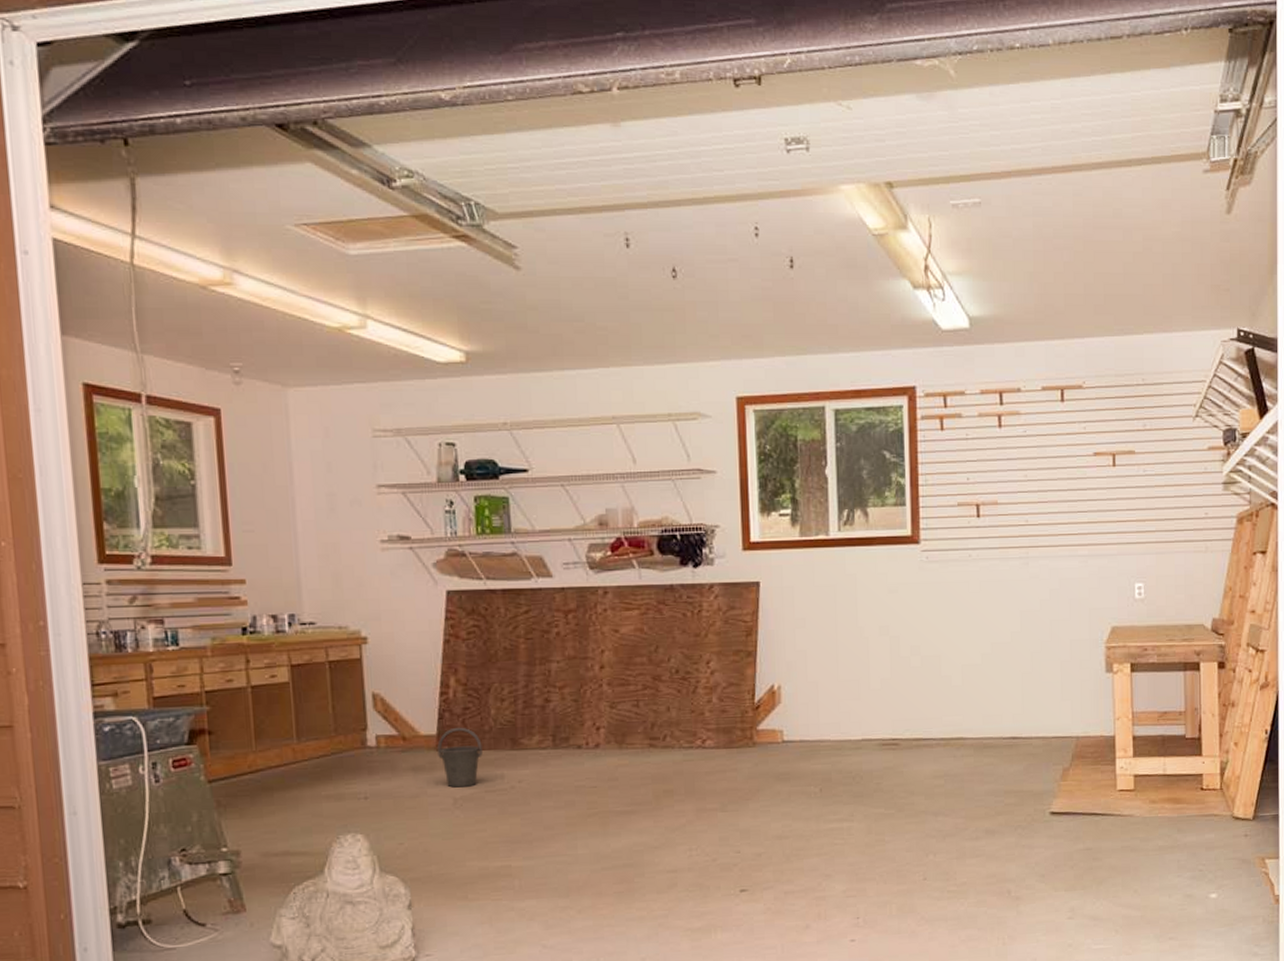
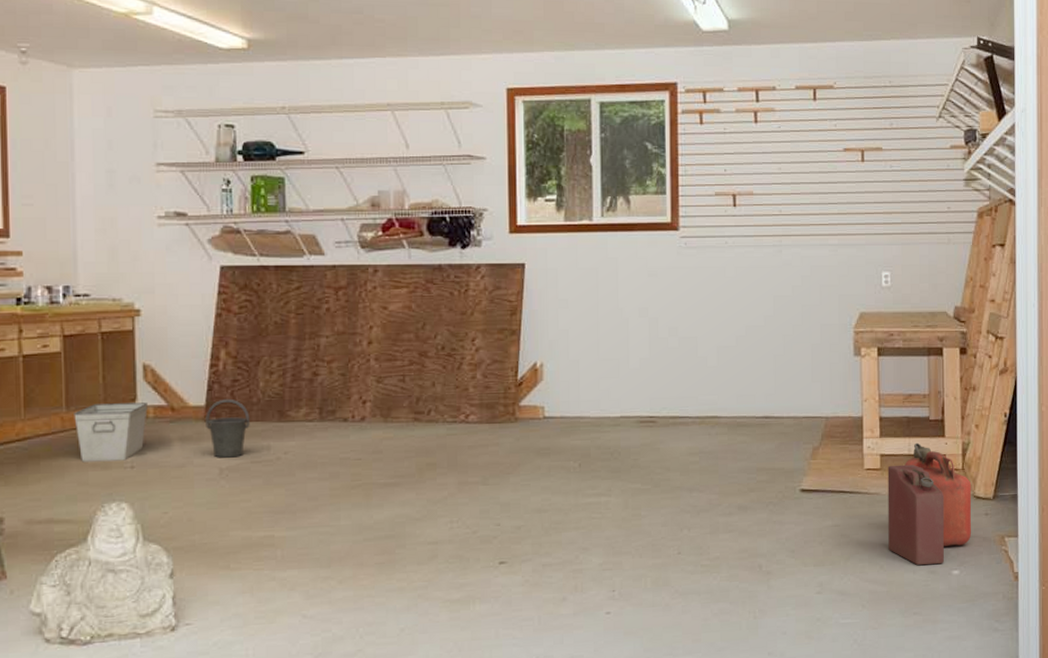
storage bin: none [305,732,379,794] -> present [74,402,148,462]
jerry can: none [1141,784,1202,890] -> present [888,464,945,566]
fuel can: none [1159,762,1231,869] -> present [904,442,972,546]

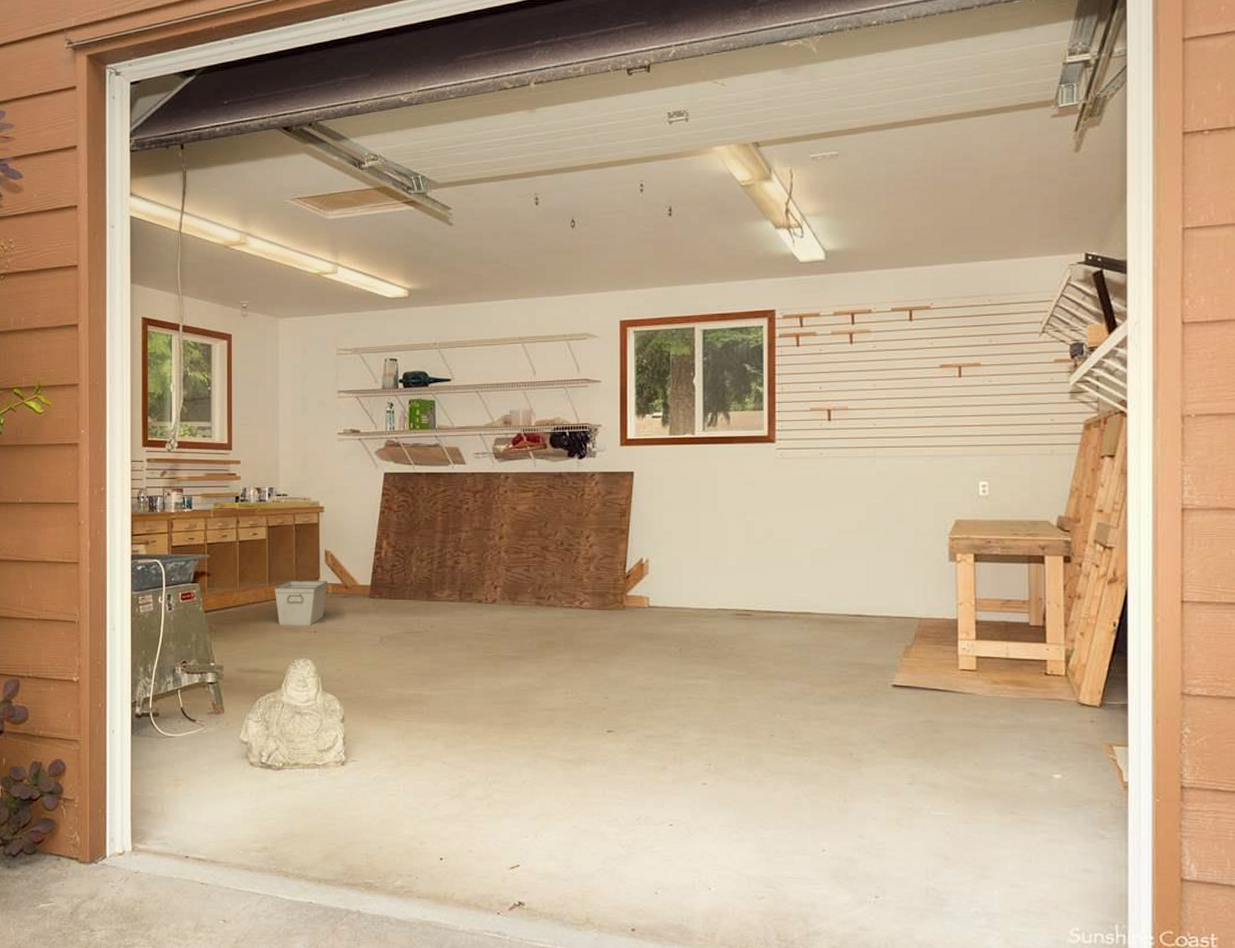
bucket: present [206,398,250,458] -> none [371,580,404,628]
jerry can: present [888,464,945,566] -> none [984,667,1045,767]
fuel can: present [904,442,972,546] -> none [1002,647,1076,750]

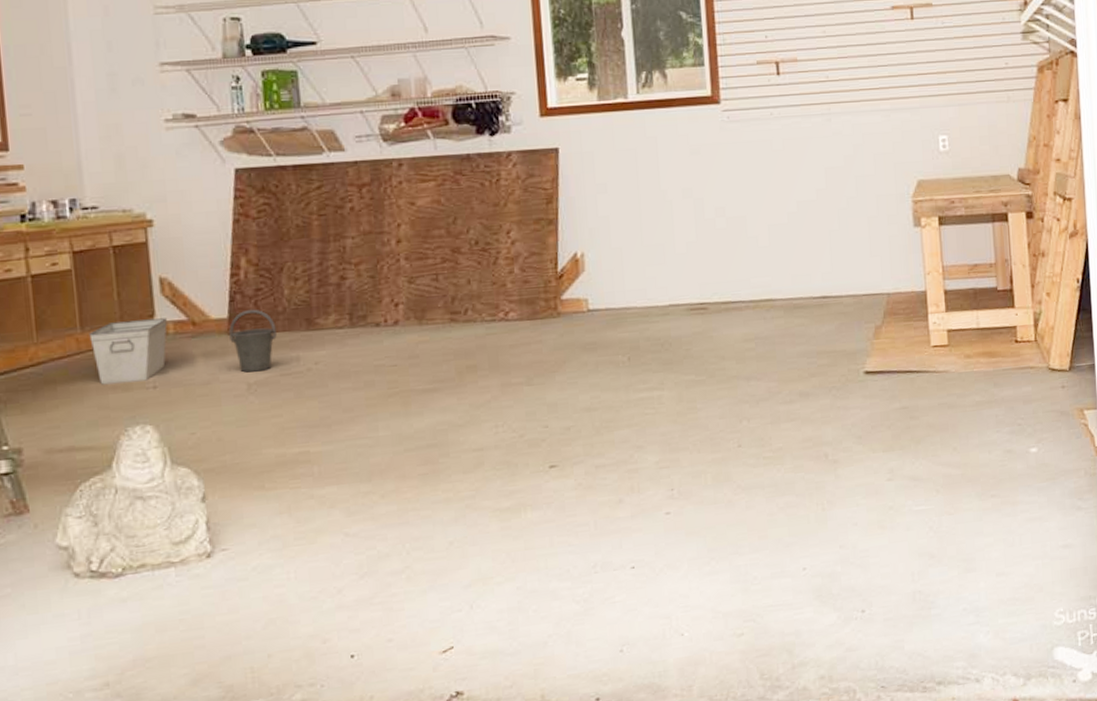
bucket: none [371,580,404,628] -> present [229,309,277,373]

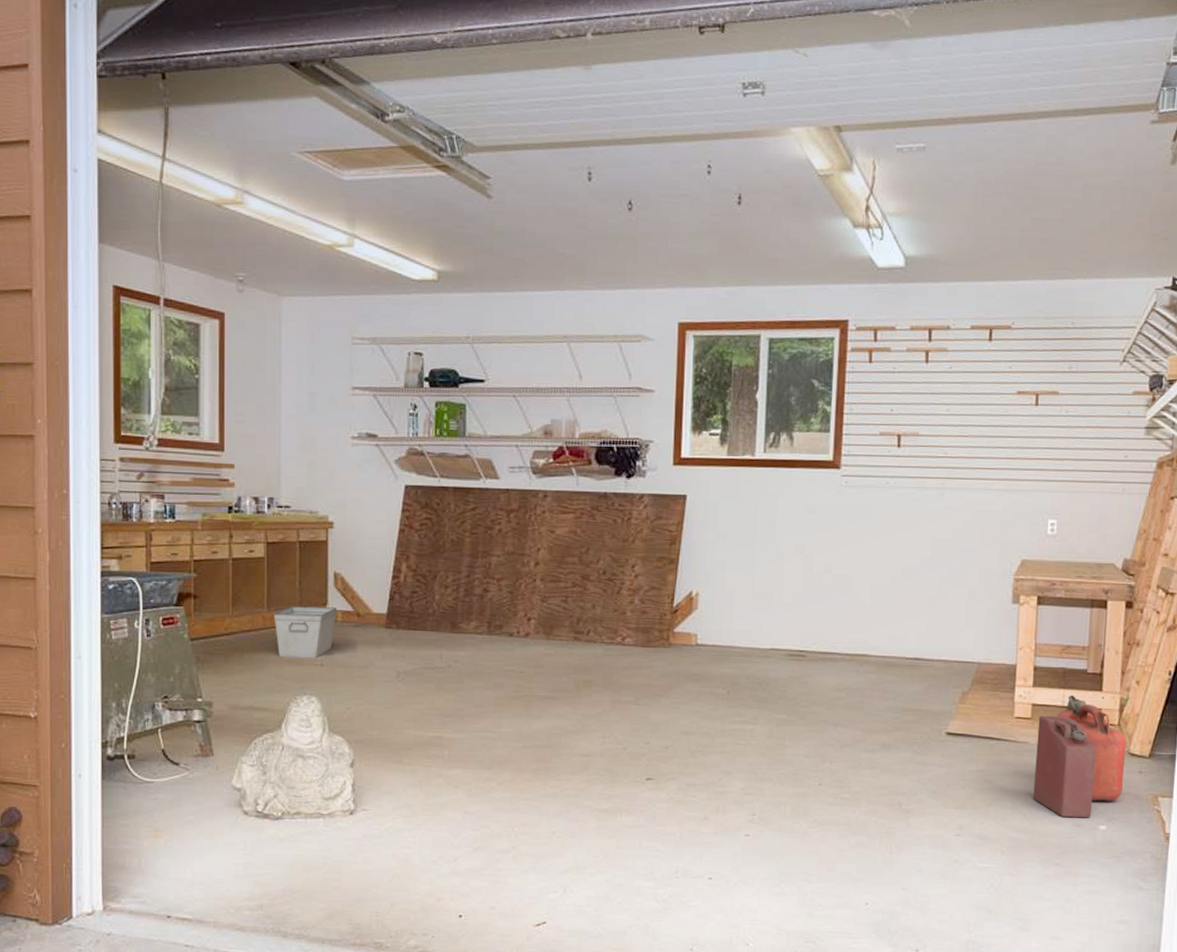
bucket: present [229,309,277,373] -> none [387,608,426,663]
jerry can: none [955,338,1020,445] -> present [1033,715,1097,818]
fuel can: none [973,315,1049,423] -> present [1057,694,1127,801]

